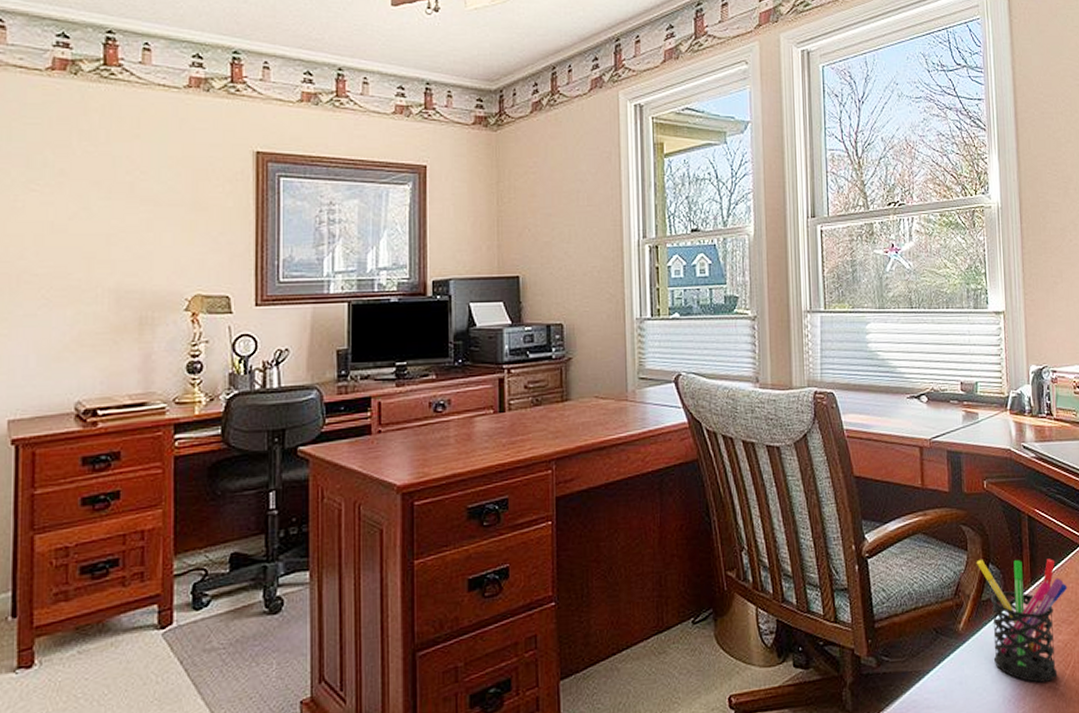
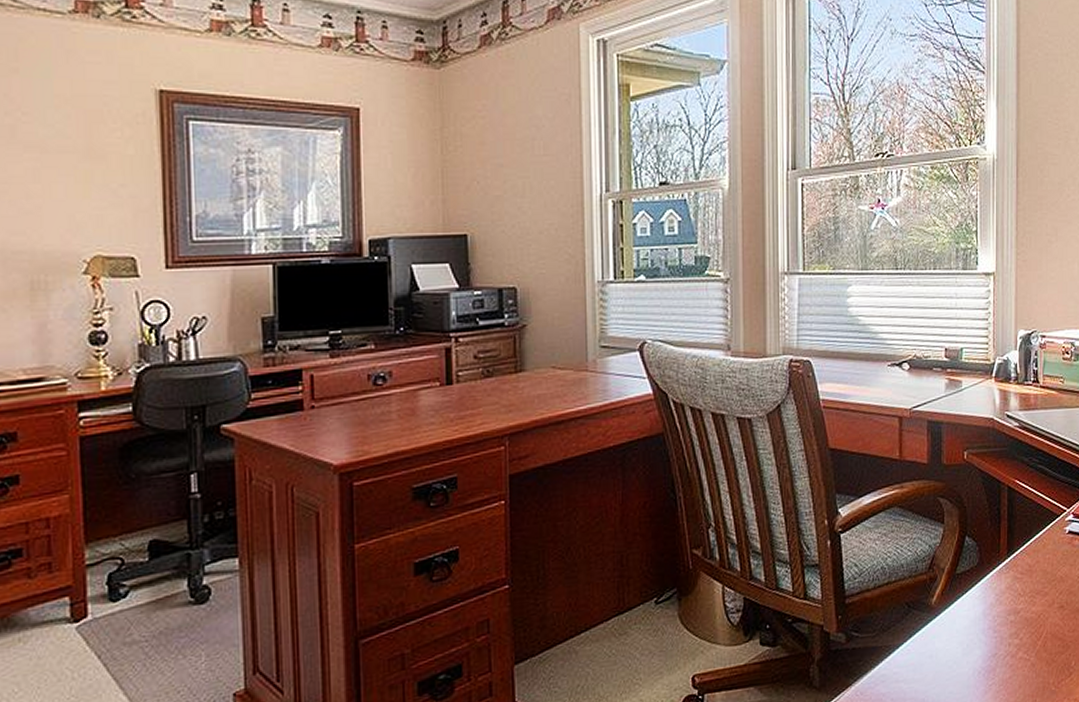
pen holder: present [976,559,1068,683] -> none [952,530,1044,654]

